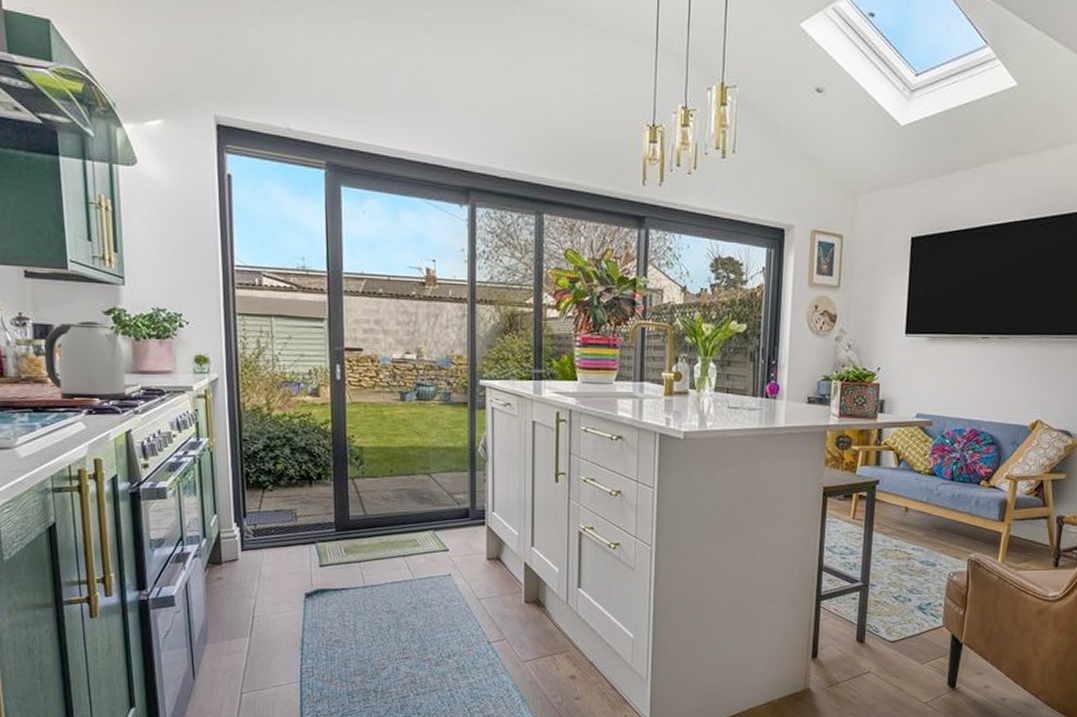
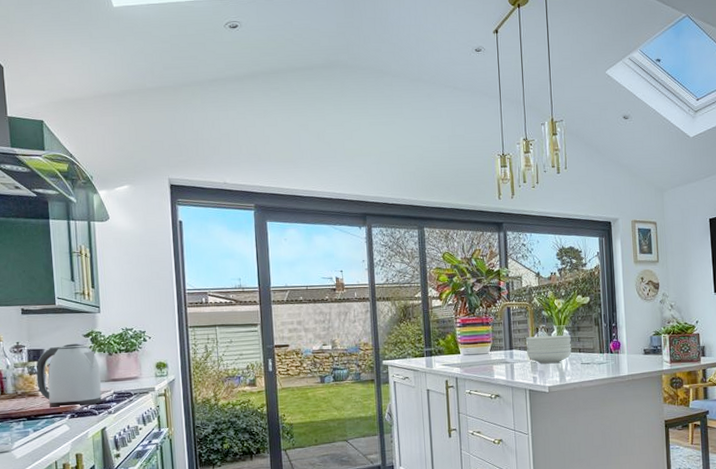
bowl: none [660,367,718,404] -> present [525,334,572,364]

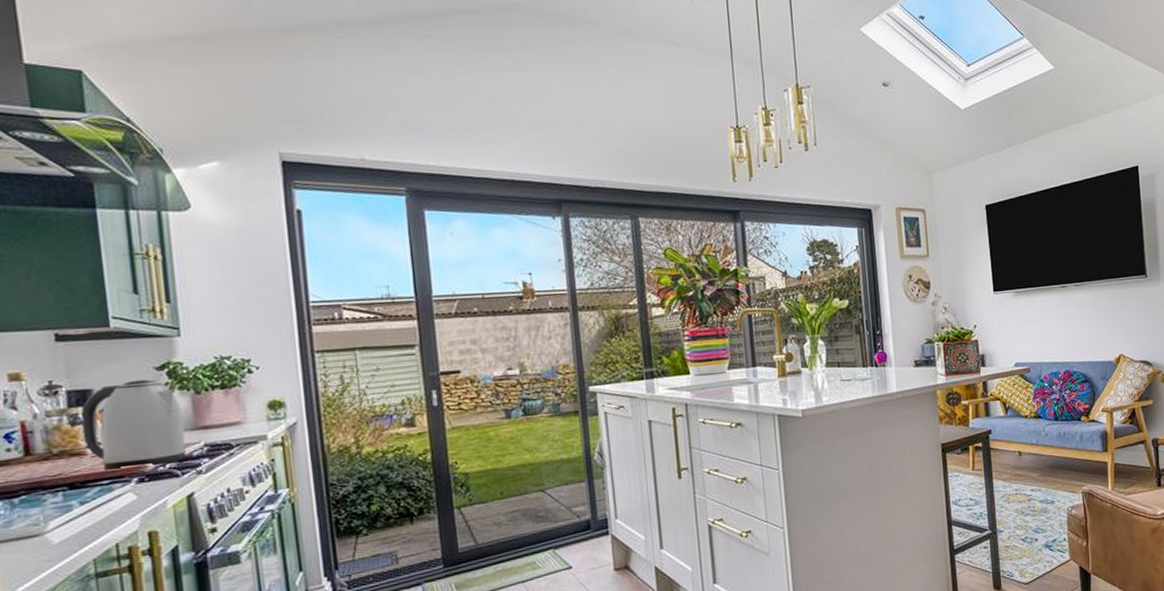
bowl: present [525,334,572,364] -> none [771,346,829,383]

